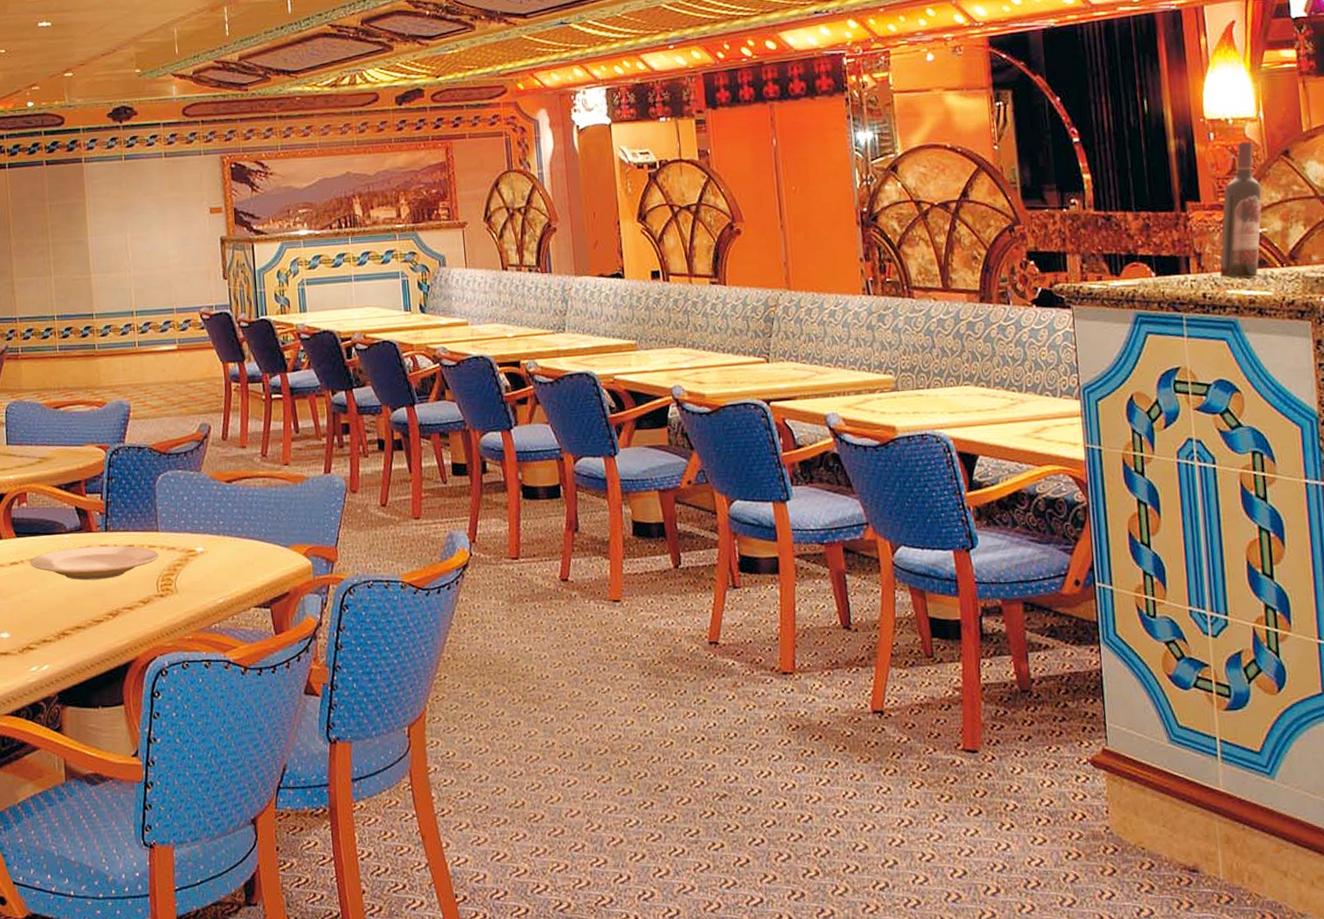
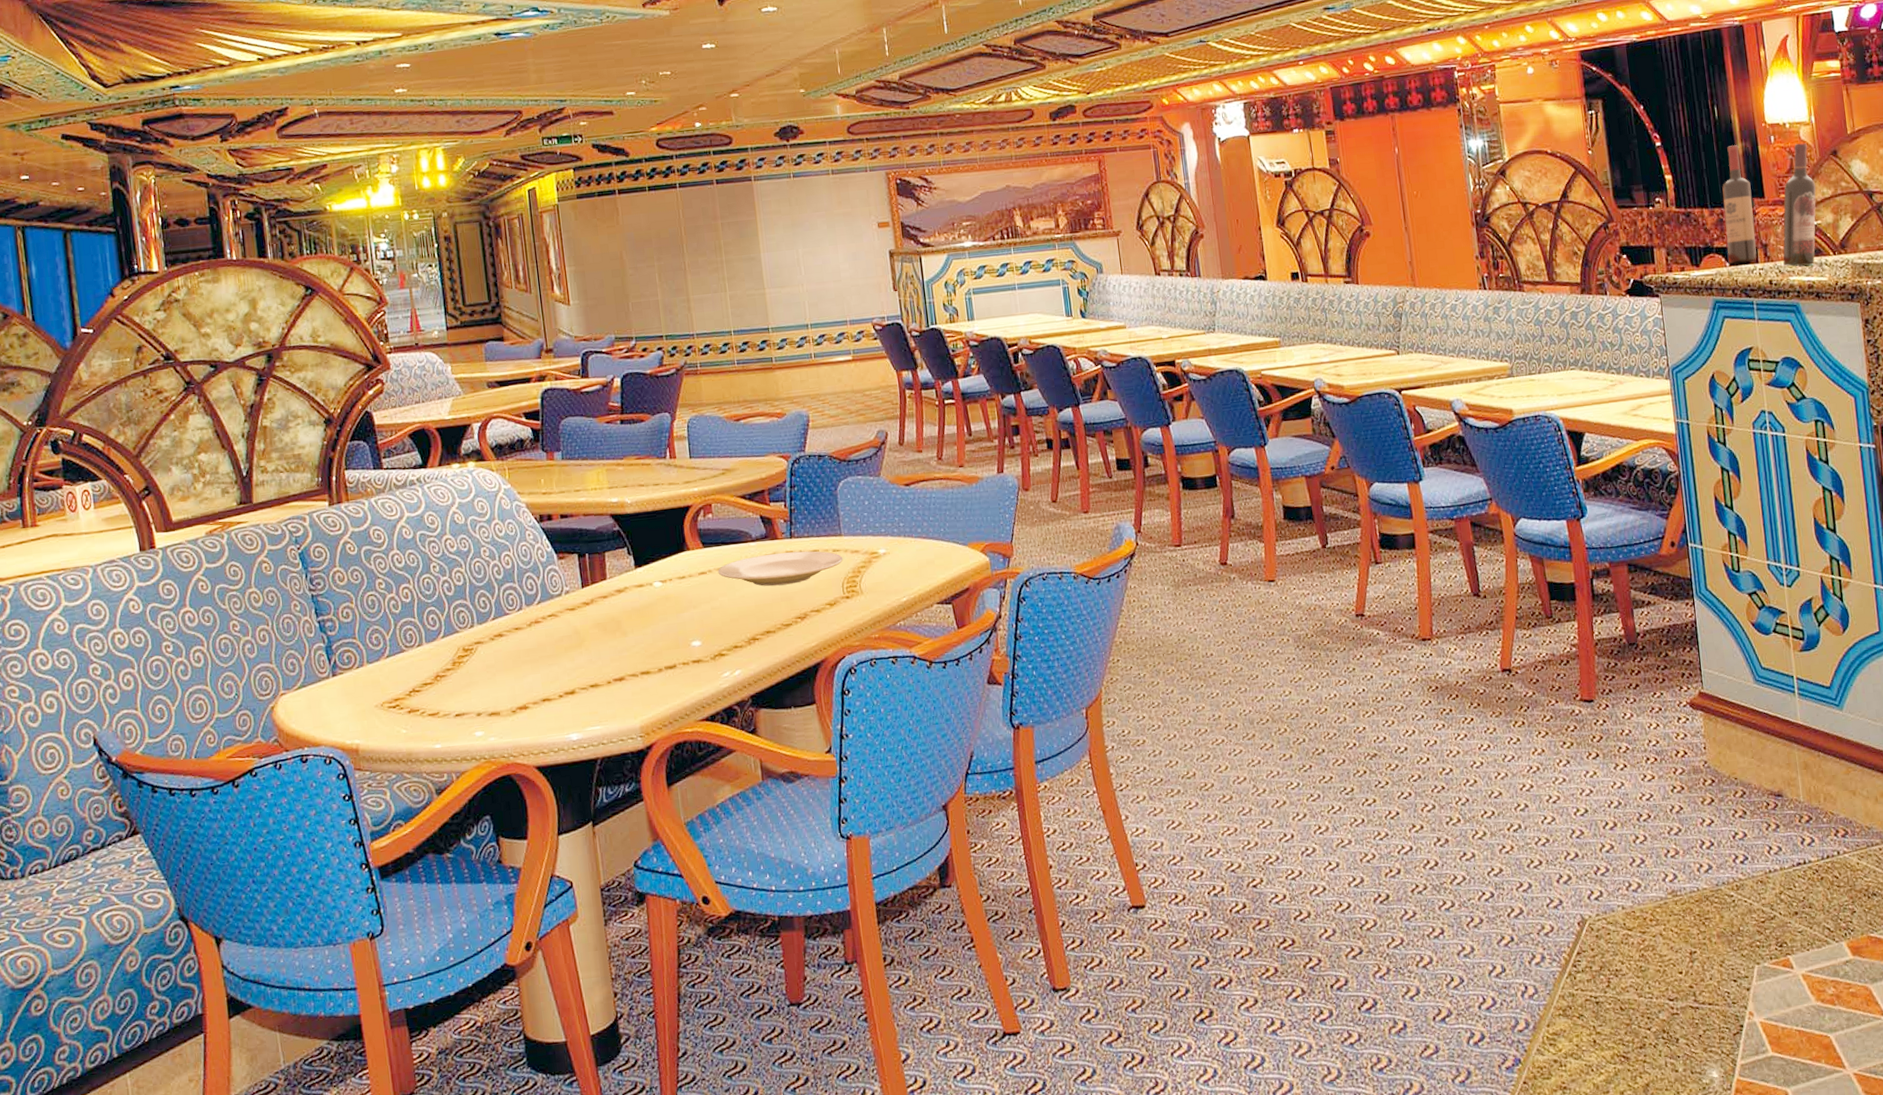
wine bottle: none [1150,142,1189,275] -> present [1722,145,1757,265]

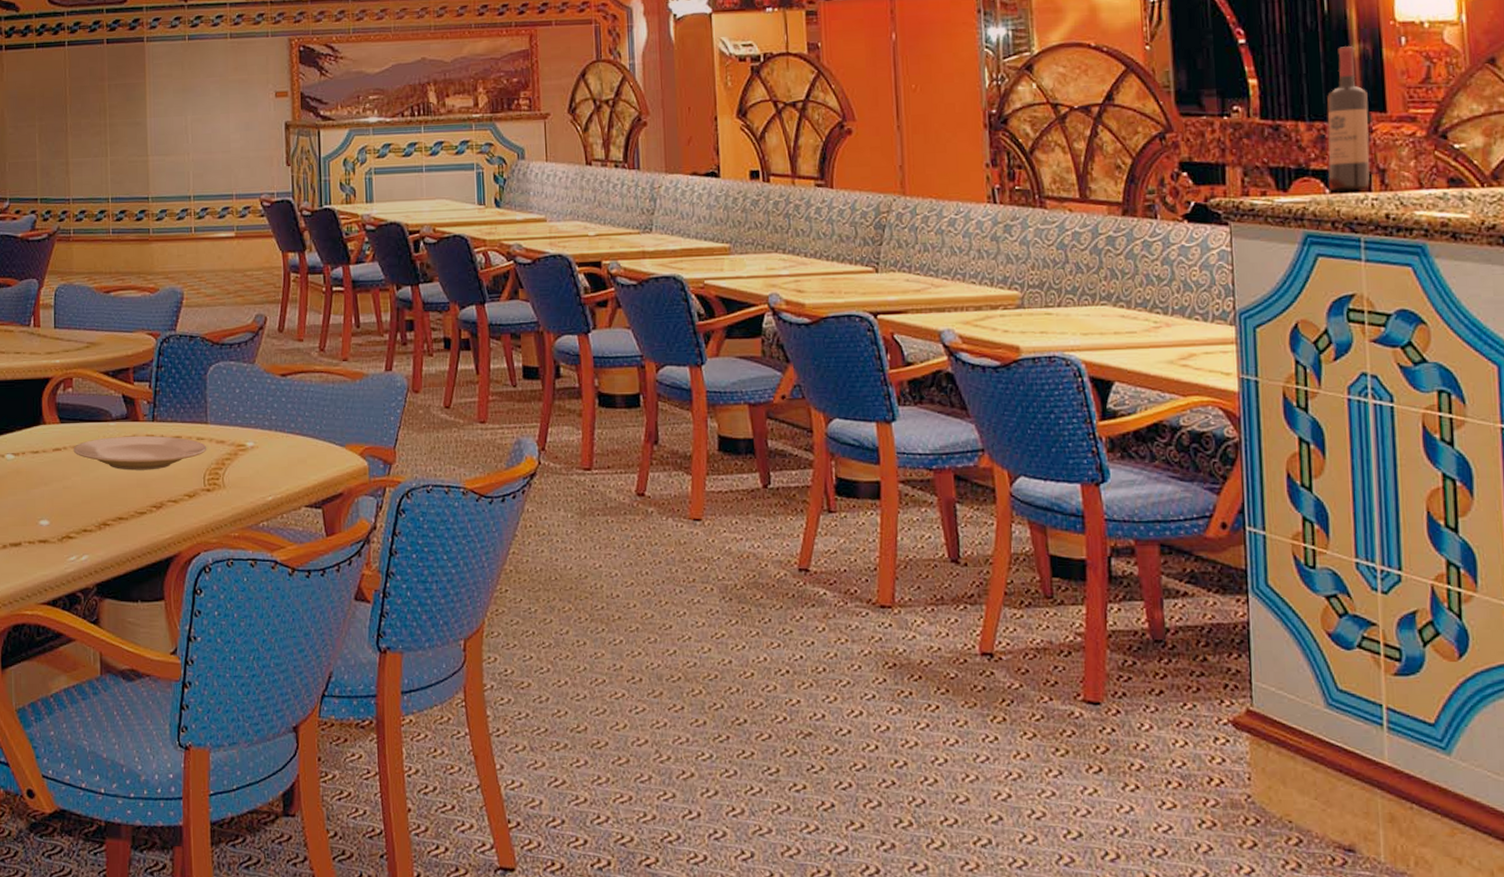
wine bottle: present [1783,143,1816,266] -> none [1407,47,1461,198]

